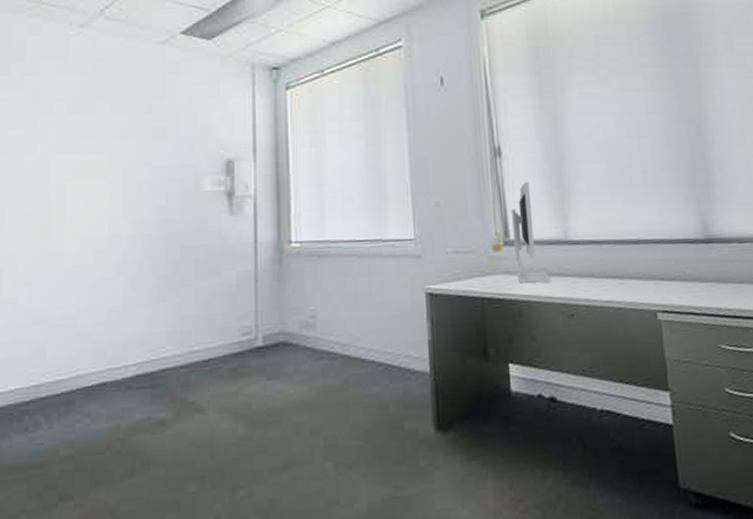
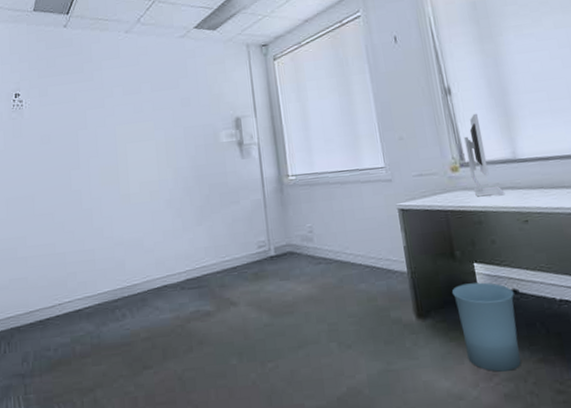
waste bin: none [481,387,552,497] -> present [452,282,521,372]

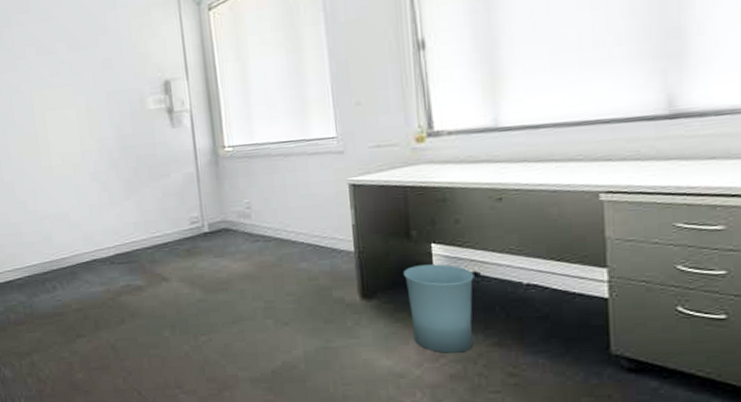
computer monitor: present [464,113,505,197] -> none [436,72,478,172]

